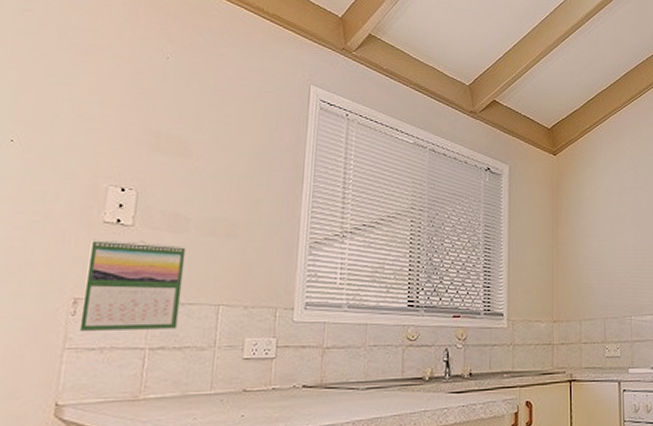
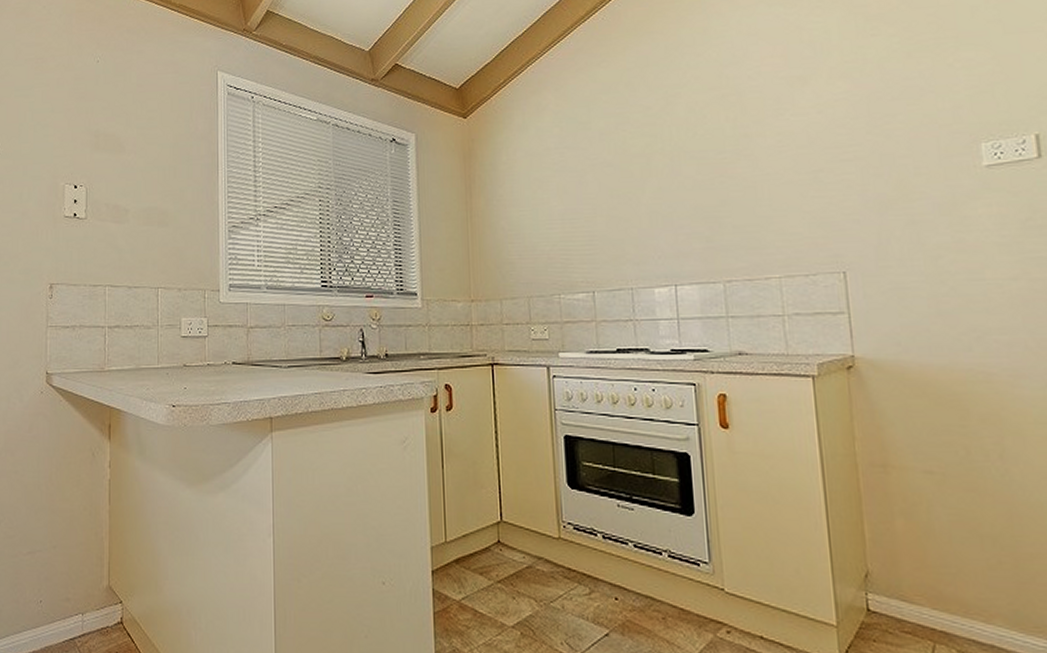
calendar: present [79,239,186,331] -> none [56,231,128,311]

